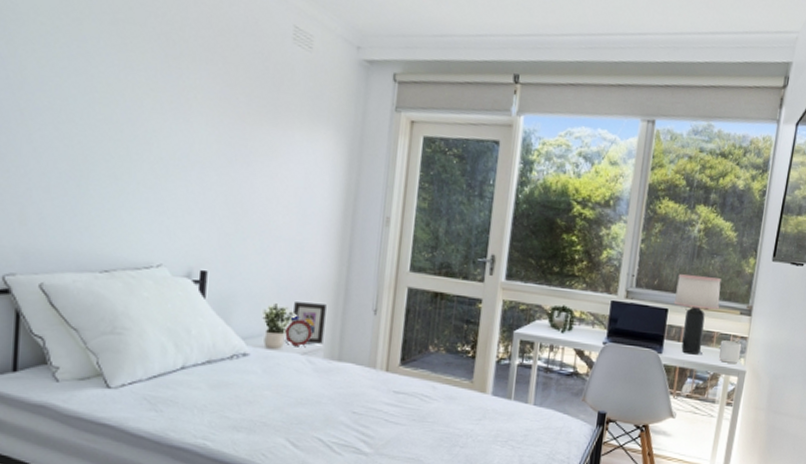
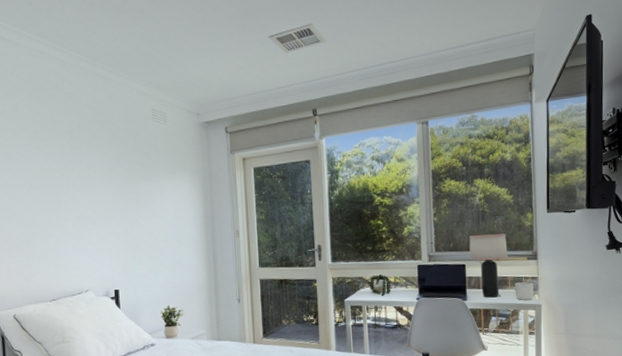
alarm clock: present [285,310,315,348] -> none [177,307,197,334]
picture frame: present [293,302,326,344] -> none [181,301,205,331]

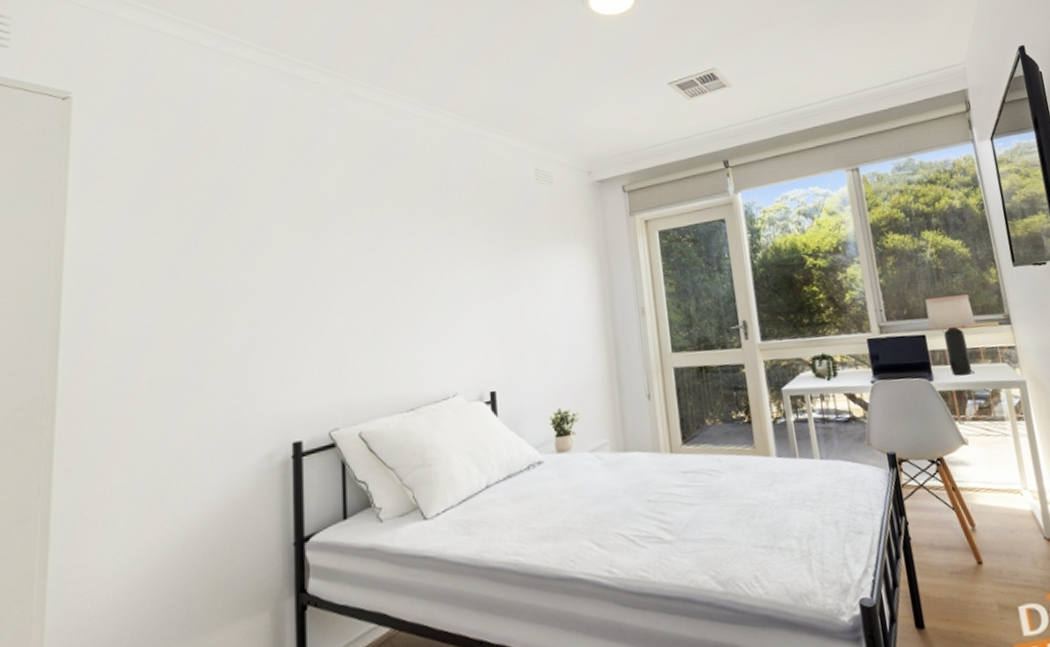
mug: present [514,282,534,300] -> none [989,352,1015,377]

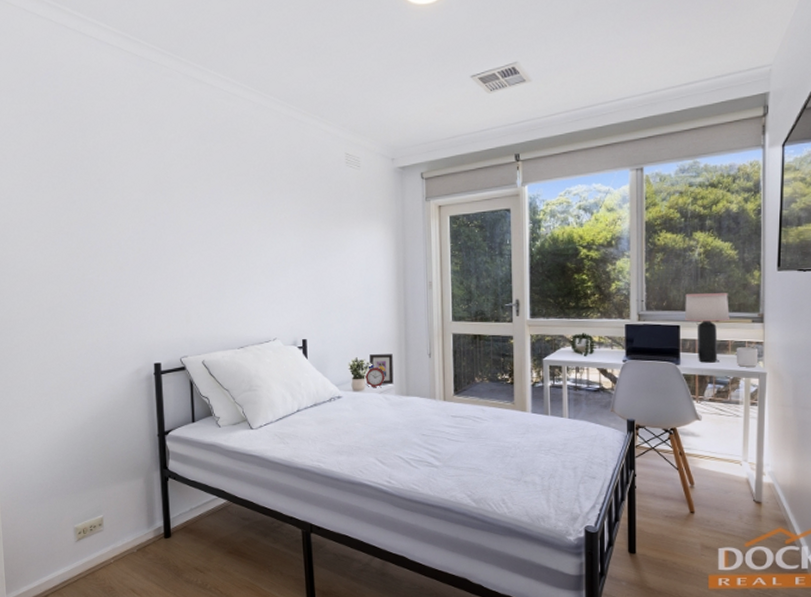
alarm clock: none [571,409,597,445] -> present [365,360,386,388]
picture frame: none [575,400,607,440] -> present [370,354,394,384]
mug: none [989,352,1015,377] -> present [736,347,759,367]

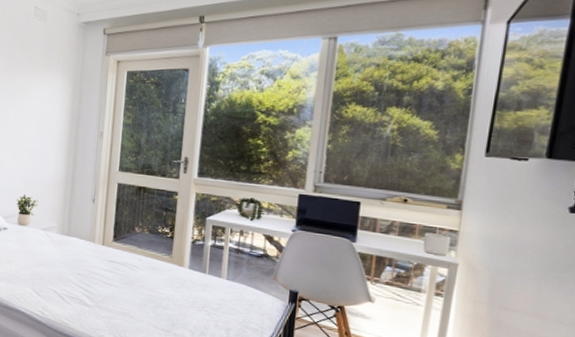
alarm clock: present [365,360,386,388] -> none [31,199,51,225]
picture frame: present [370,354,394,384] -> none [36,193,59,223]
table lamp: present [684,293,731,363] -> none [366,170,422,246]

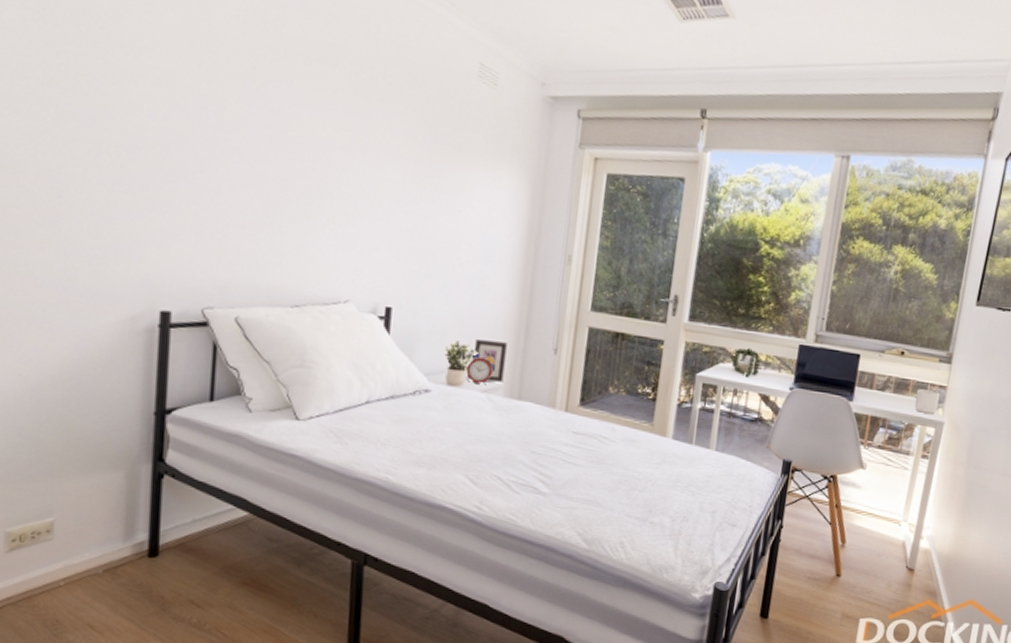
alarm clock: none [31,199,51,225] -> present [466,348,496,385]
picture frame: none [36,193,59,223] -> present [474,339,507,382]

